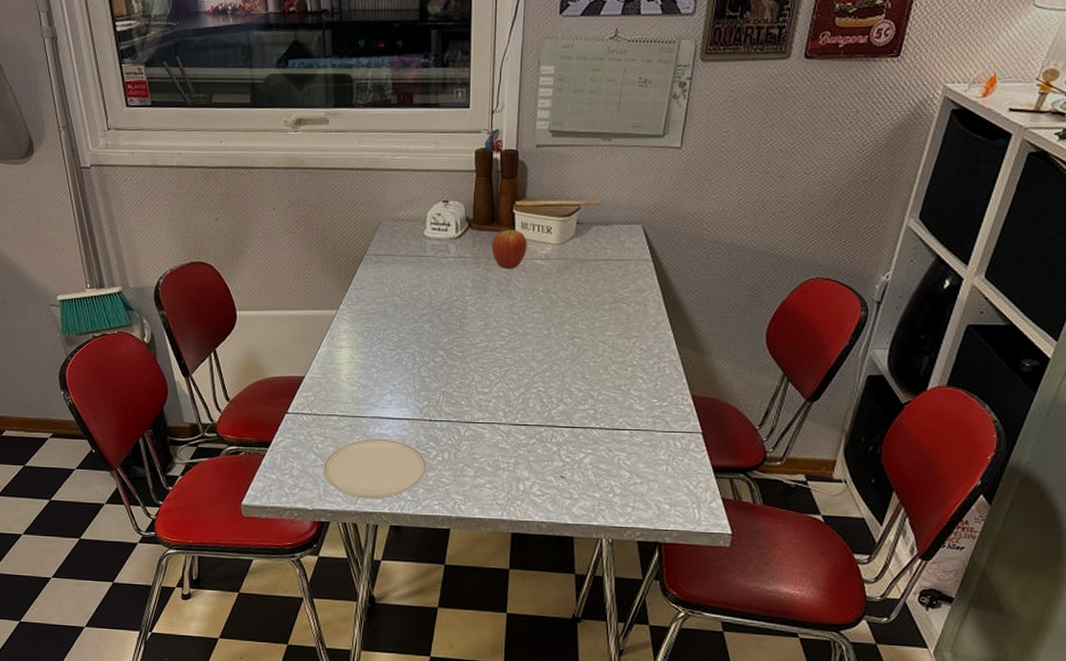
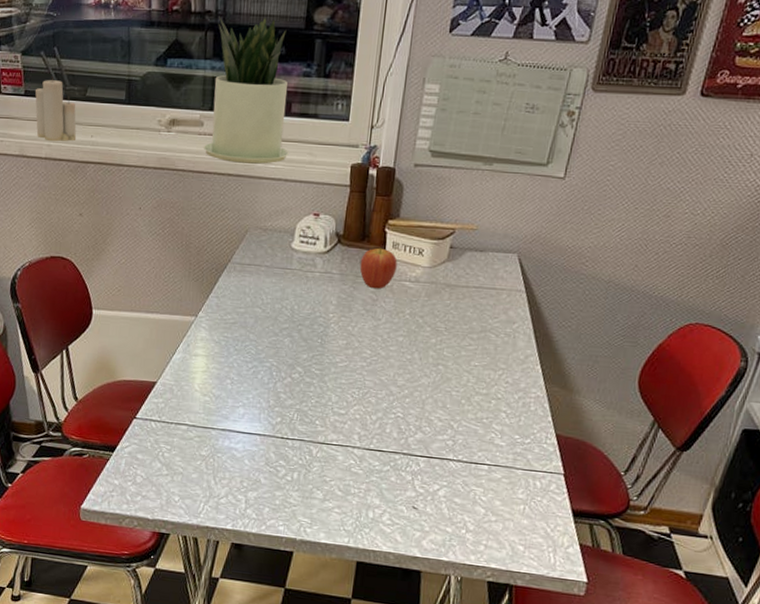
candle: none [161,86,206,150] -> present [34,76,77,142]
plate: present [322,438,428,499] -> none [167,450,276,515]
planter: none [330,13,414,158] -> present [203,17,289,165]

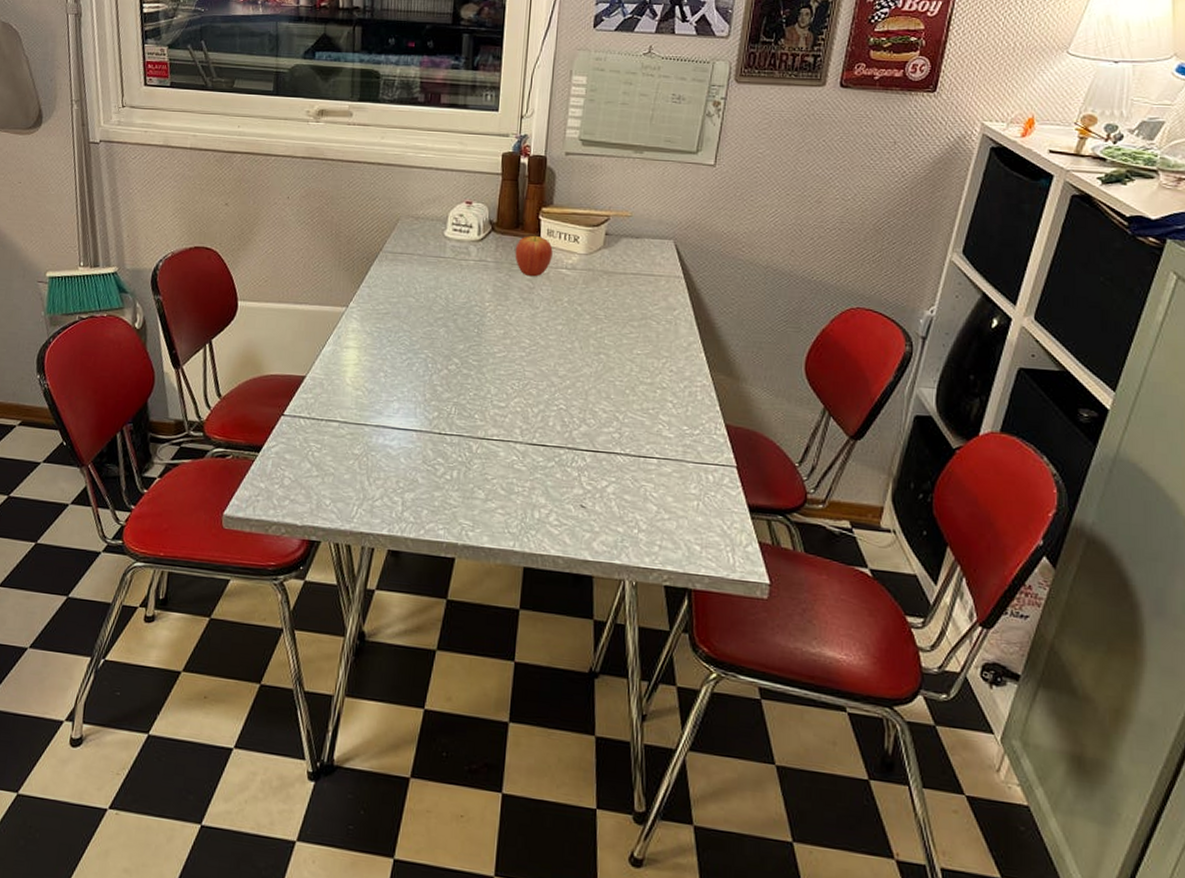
candle: present [34,76,77,142] -> none [181,69,223,132]
planter: present [203,17,289,165] -> none [352,13,439,154]

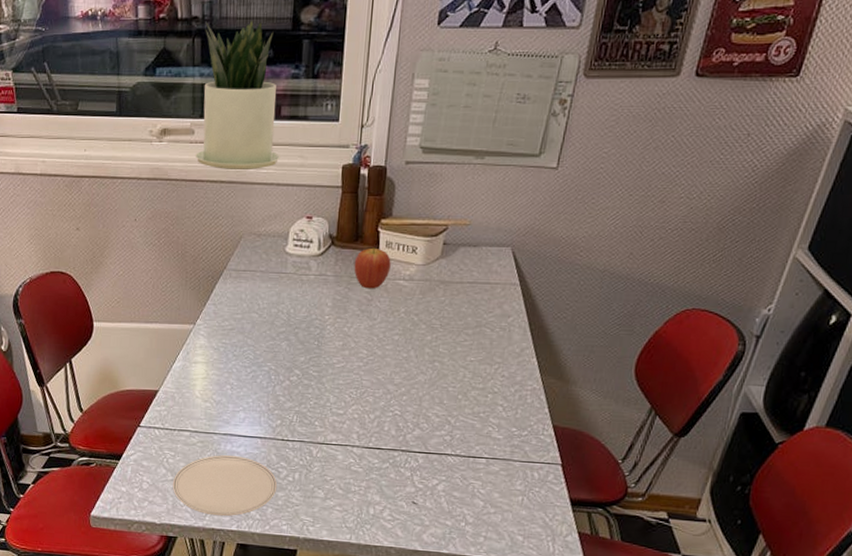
plate: none [317,449,434,519] -> present [172,455,278,517]
planter: none [352,13,439,154] -> present [194,21,280,171]

